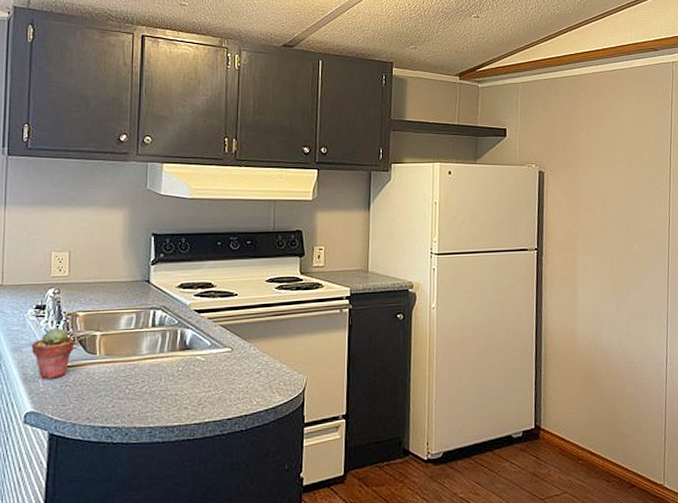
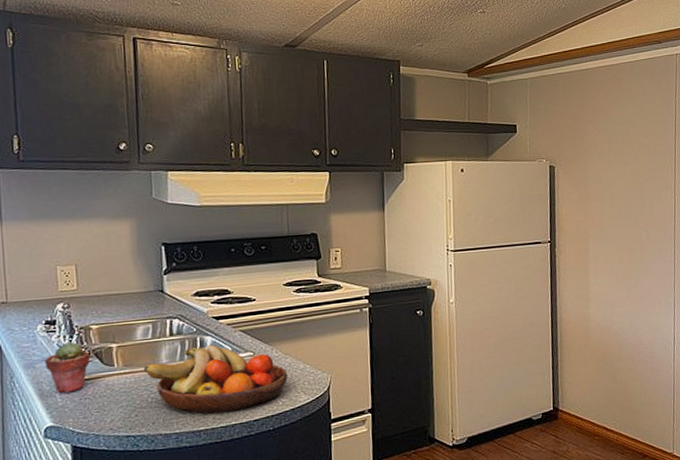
fruit bowl: none [123,337,265,409] -> present [143,344,288,414]

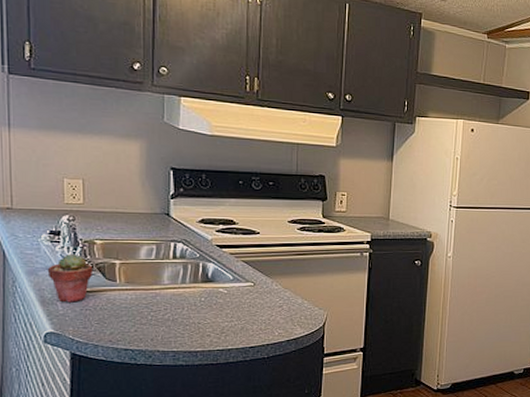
fruit bowl: present [143,344,288,414] -> none [145,271,286,336]

